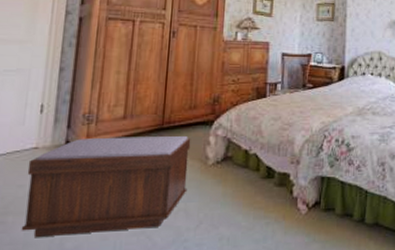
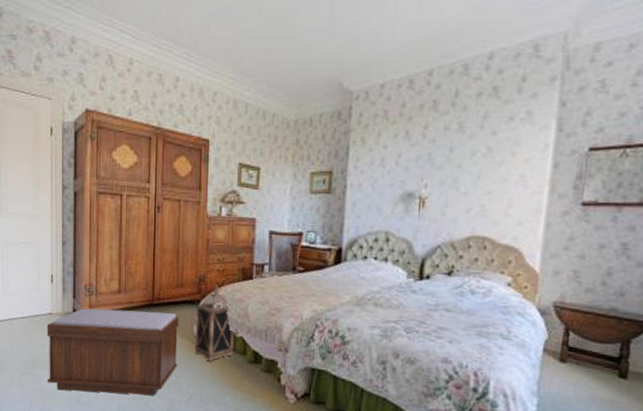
lantern: none [207,104,249,182] -> present [195,284,235,362]

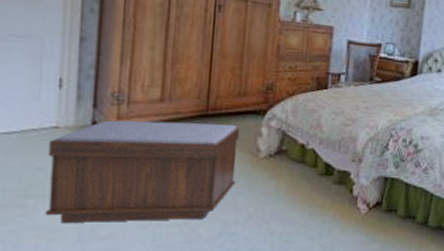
lantern: present [195,284,235,362] -> none [258,94,306,177]

